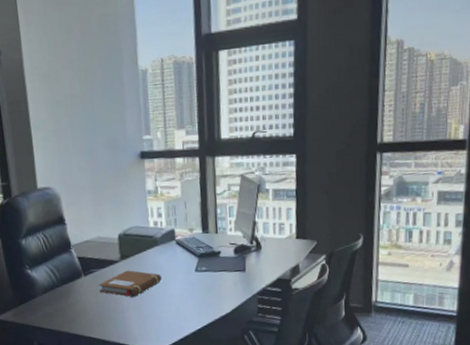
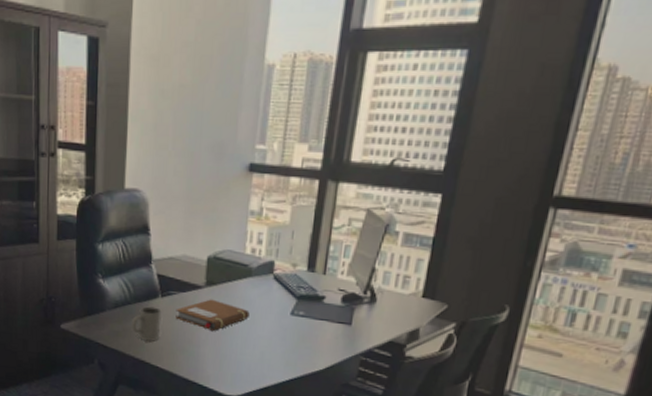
mug: none [61,285,89,317] -> present [130,306,162,343]

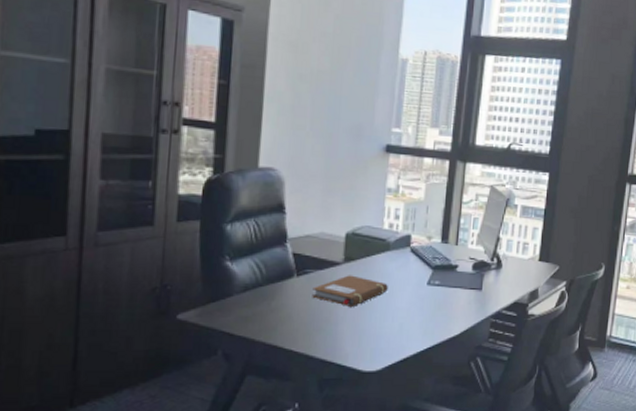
mug: present [130,306,162,343] -> none [262,287,297,325]

